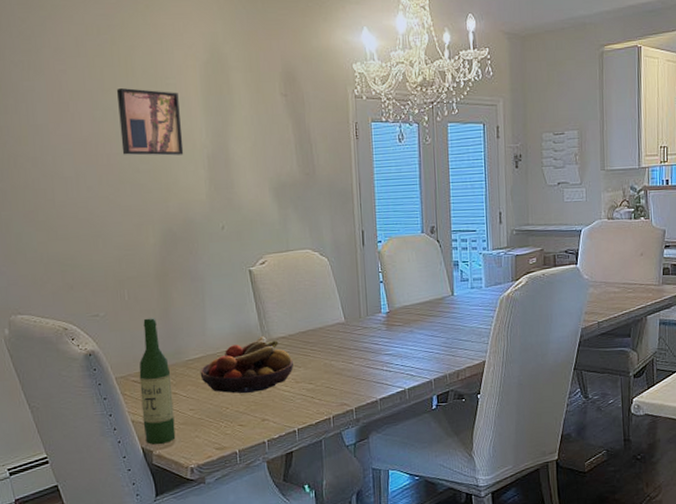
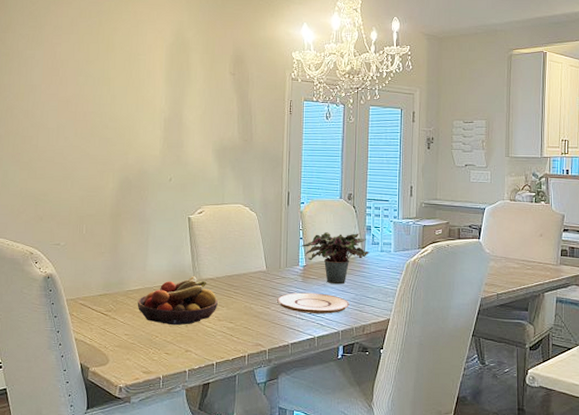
wall art: present [117,88,184,156] -> none [96,60,147,117]
wine bottle: present [139,318,176,445] -> none [84,251,113,362]
plate: none [359,341,441,365] -> present [276,292,350,314]
potted plant: none [379,270,460,330] -> present [299,232,371,285]

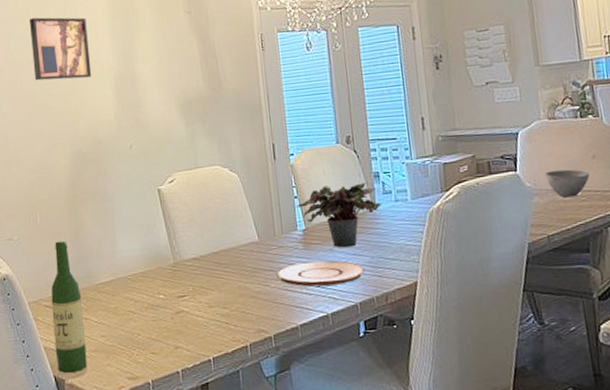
wine bottle: none [84,251,113,362] -> present [51,240,88,373]
wall art: none [96,60,147,117] -> present [30,17,92,81]
fruit bowl: present [137,276,218,326] -> none [111,258,206,319]
bowl: none [501,242,535,265] -> present [544,169,589,198]

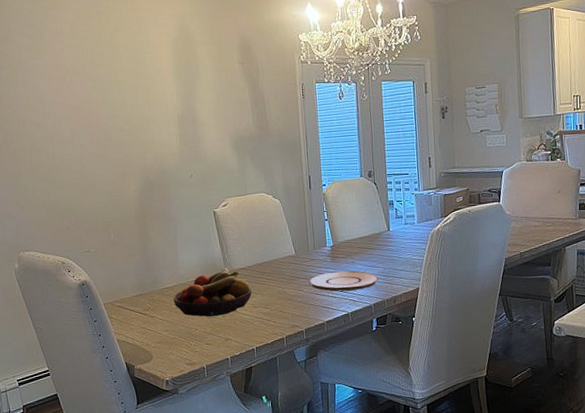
wall art: present [30,17,92,81] -> none [104,62,159,118]
wine bottle: present [51,240,88,373] -> none [123,253,154,360]
fruit bowl: none [111,258,206,319] -> present [173,268,252,317]
potted plant: present [294,182,383,248] -> none [325,209,395,261]
bowl: present [544,169,589,198] -> none [521,201,555,223]

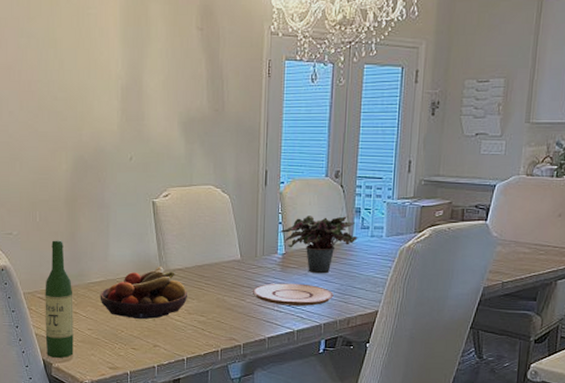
wine bottle: none [123,253,154,360] -> present [45,240,74,358]
potted plant: none [325,209,395,261] -> present [277,215,359,274]

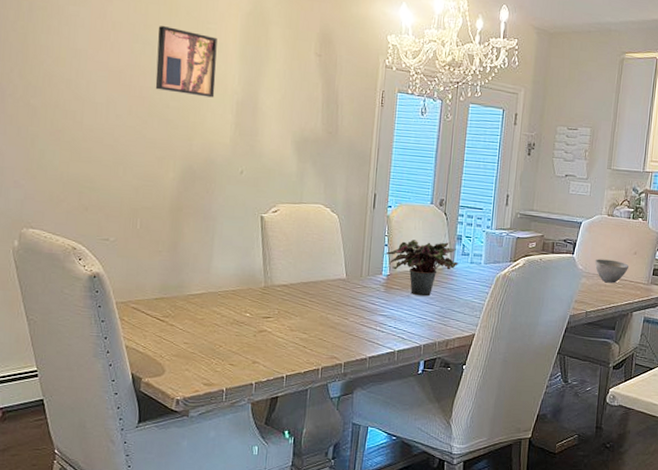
wall art: none [42,17,100,85] -> present [155,26,217,98]
wine bottle: present [45,240,74,358] -> none [136,249,171,373]
fruit bowl: present [100,267,187,320] -> none [199,282,291,335]
plate: present [252,283,334,306] -> none [355,303,434,327]
bowl: none [511,224,552,250] -> present [594,259,629,283]

